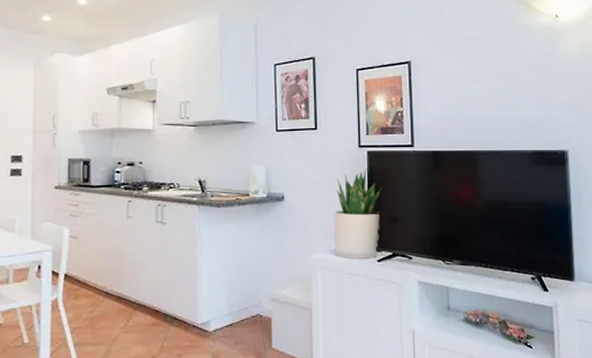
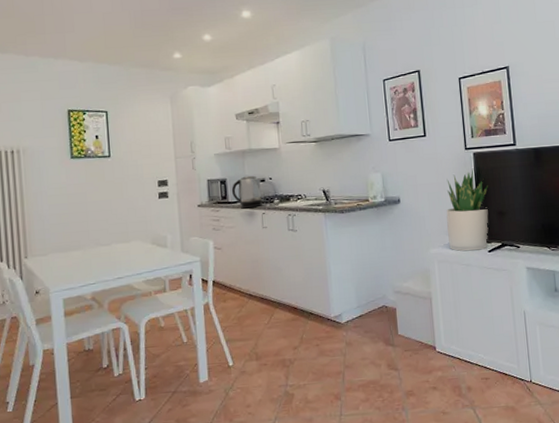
kettle: none [95,158,130,194] -> present [231,175,263,209]

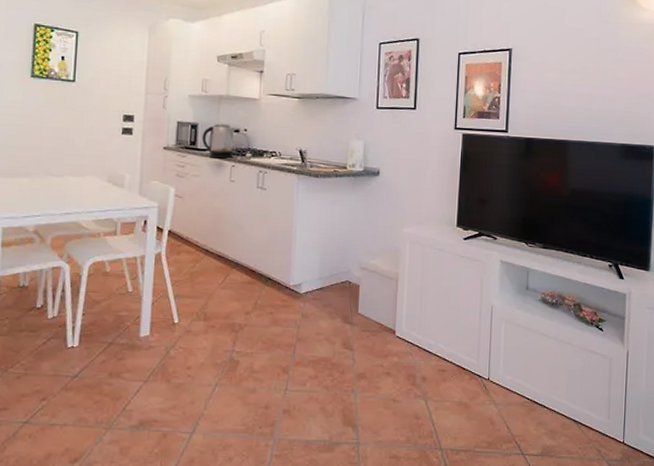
planter: present [446,168,489,252] -> none [424,150,473,236]

